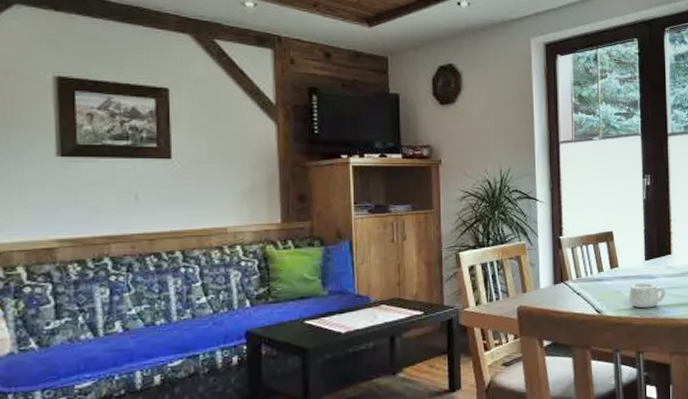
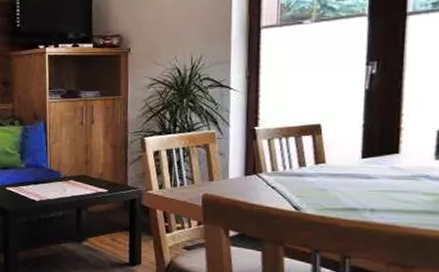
teacup: present [629,283,666,309] -> none [336,183,388,211]

